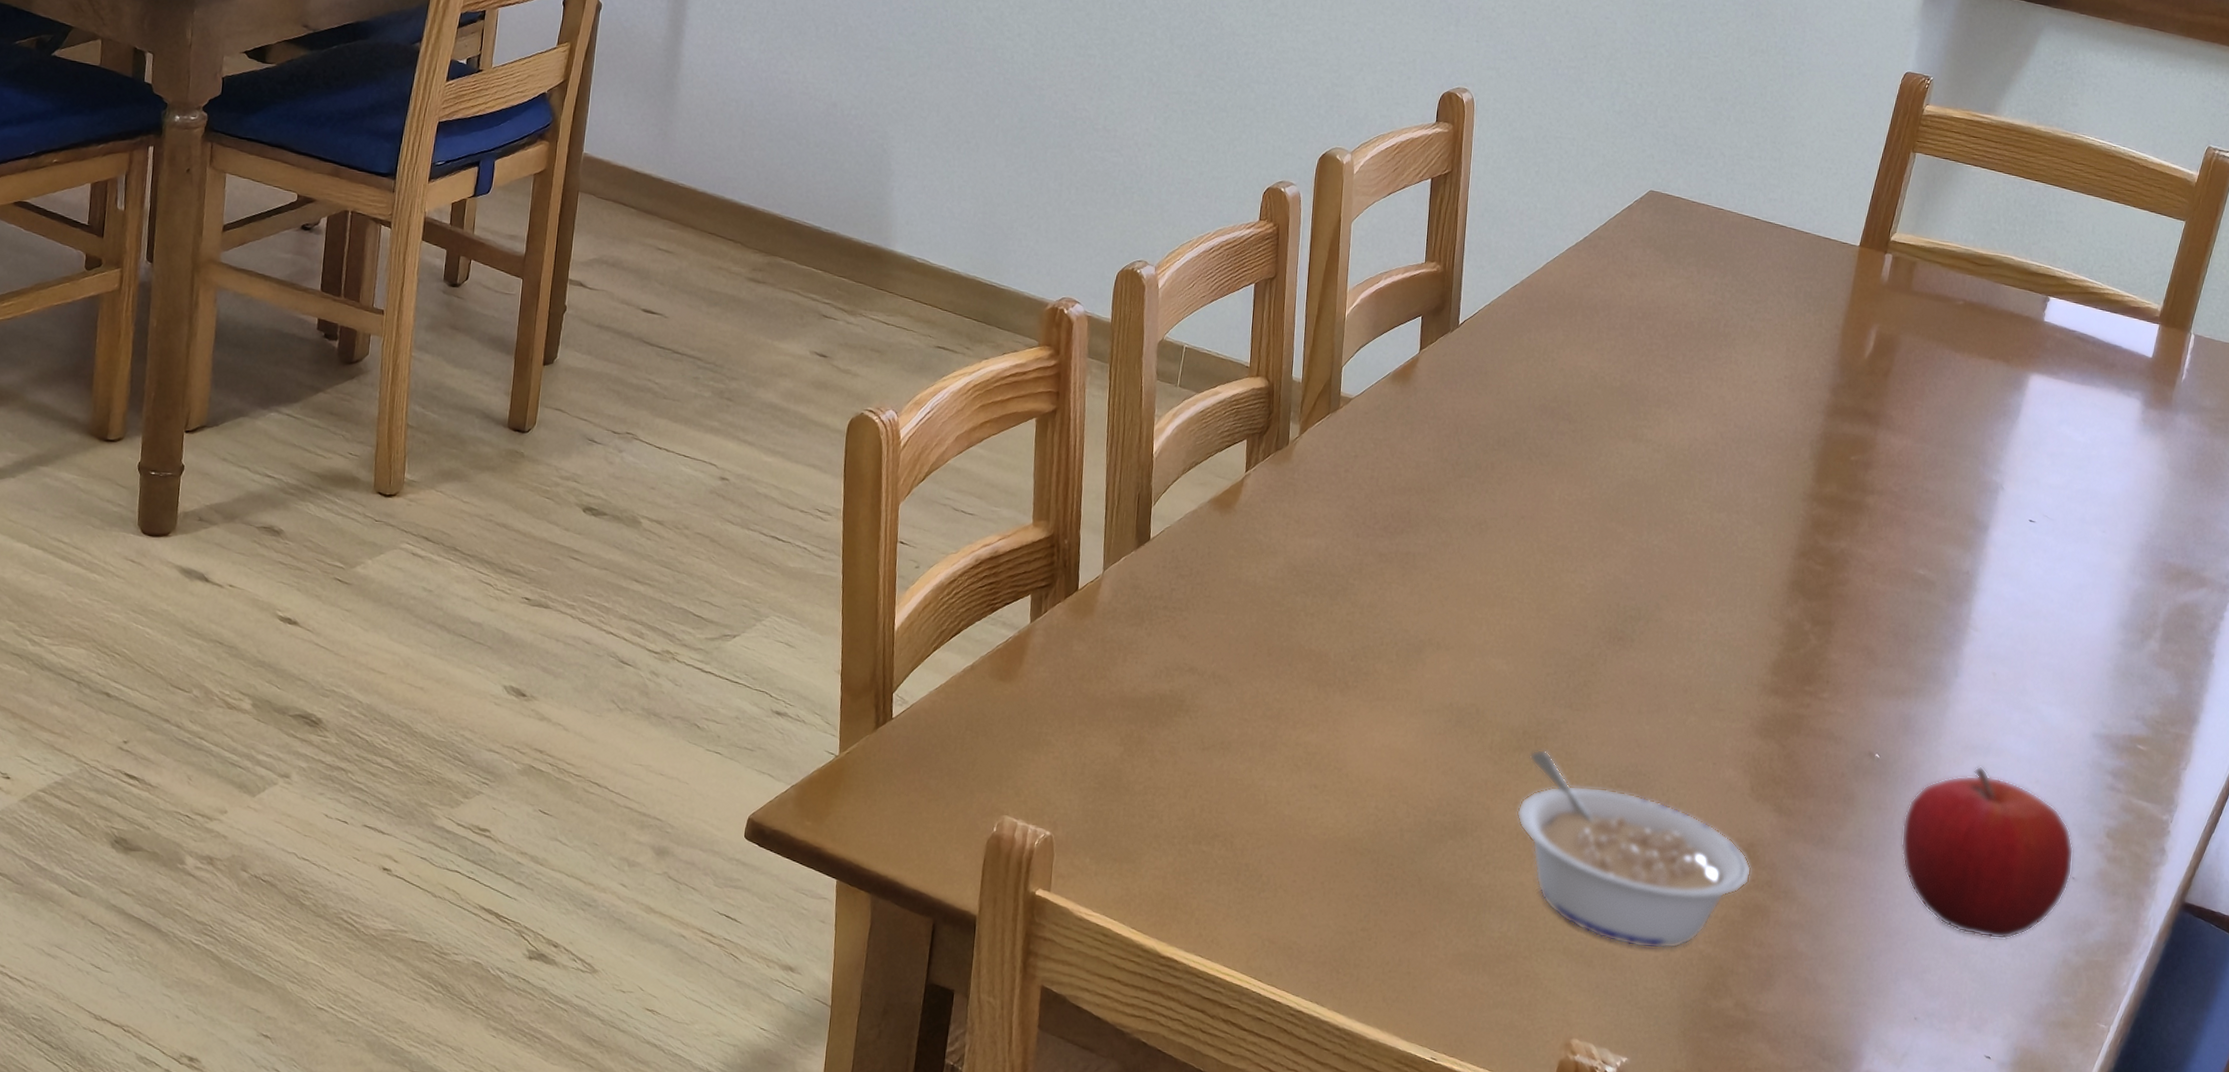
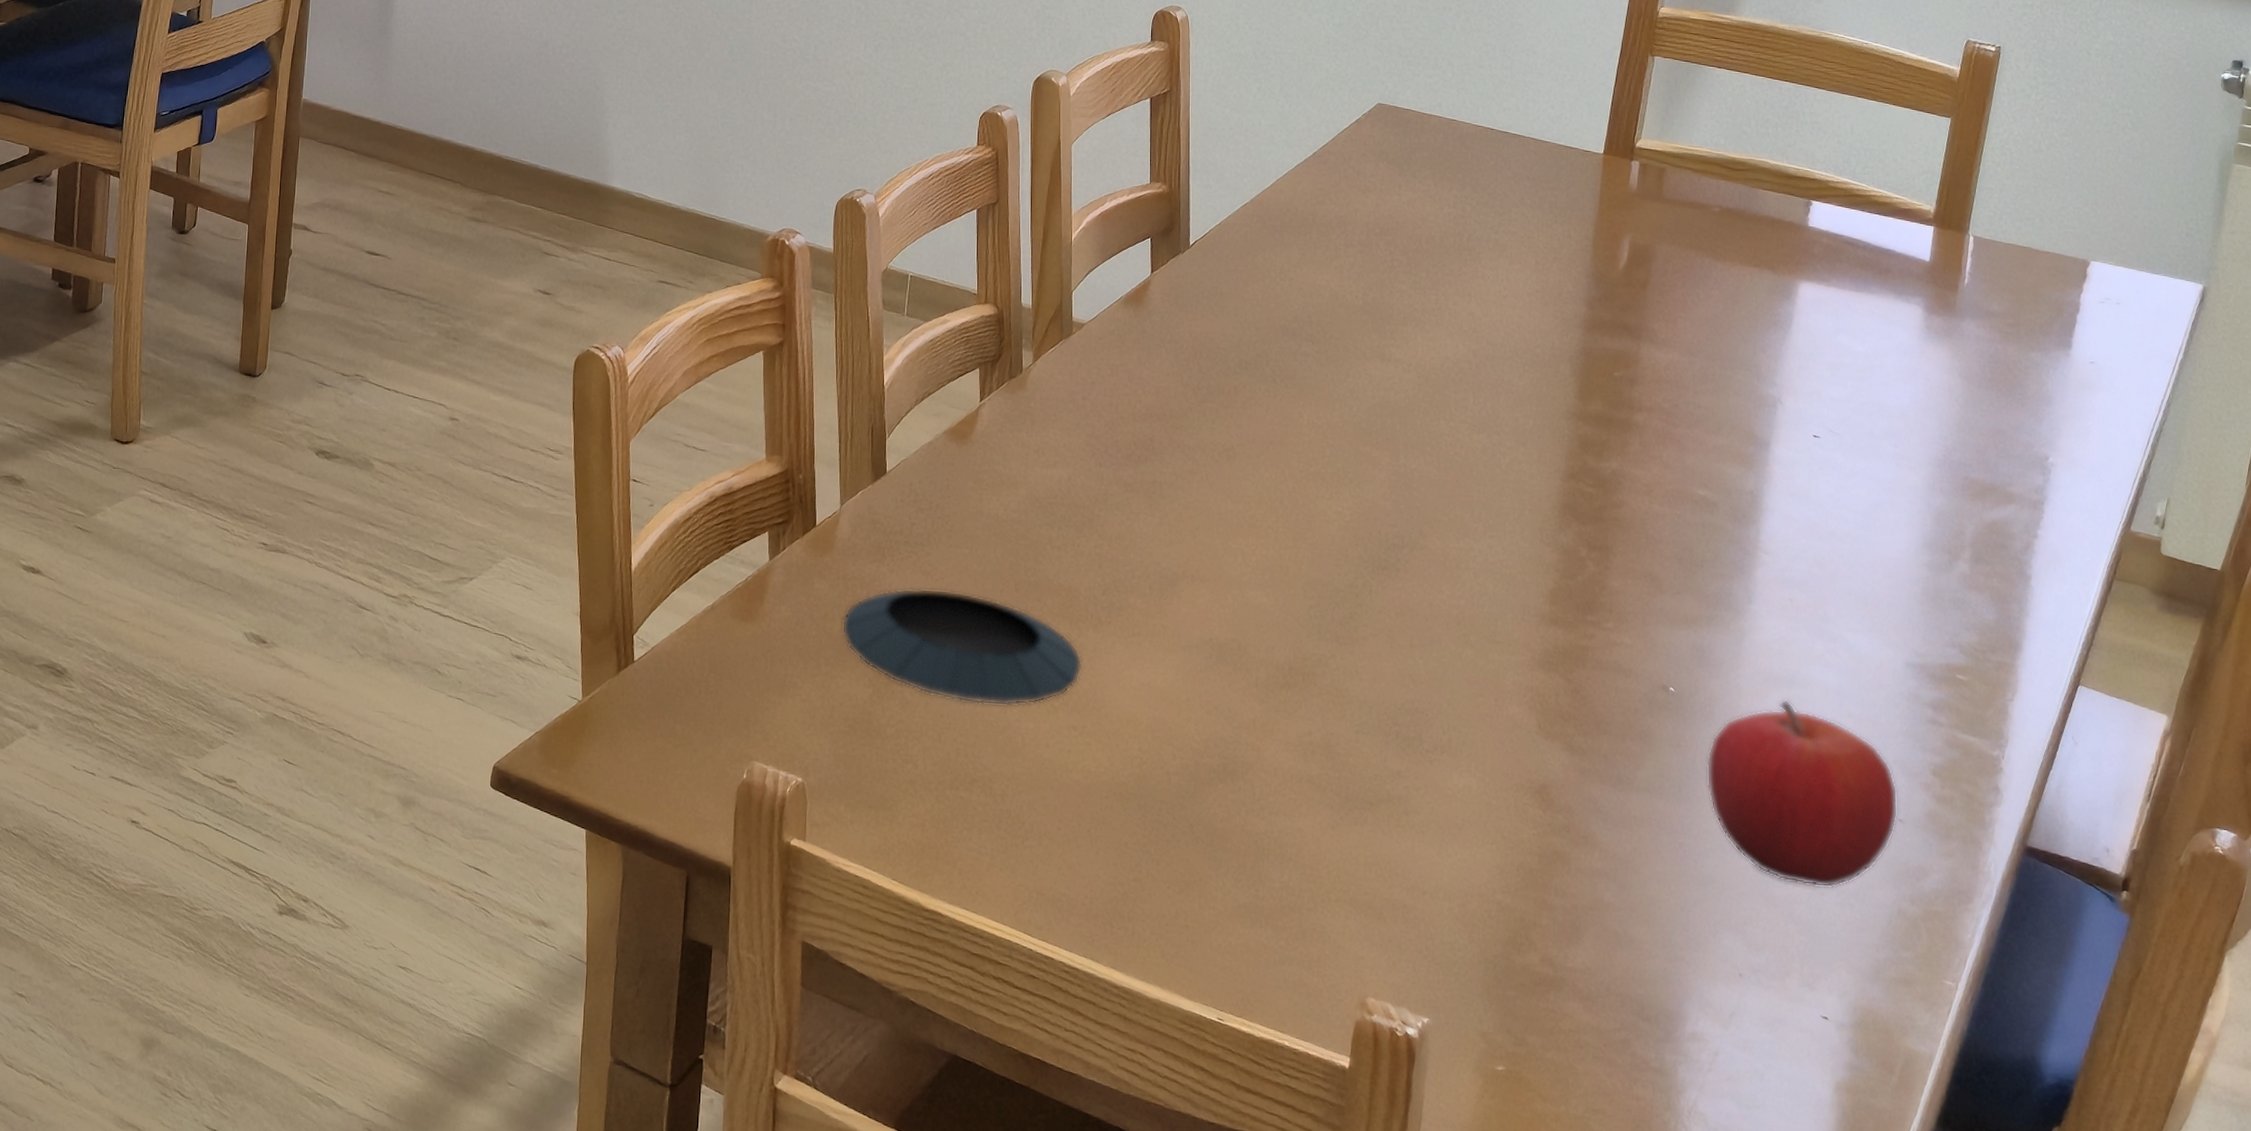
saucer: none [1097,651,1327,766] -> present [841,588,1082,707]
legume: present [1516,749,1752,949] -> none [1288,686,1546,900]

